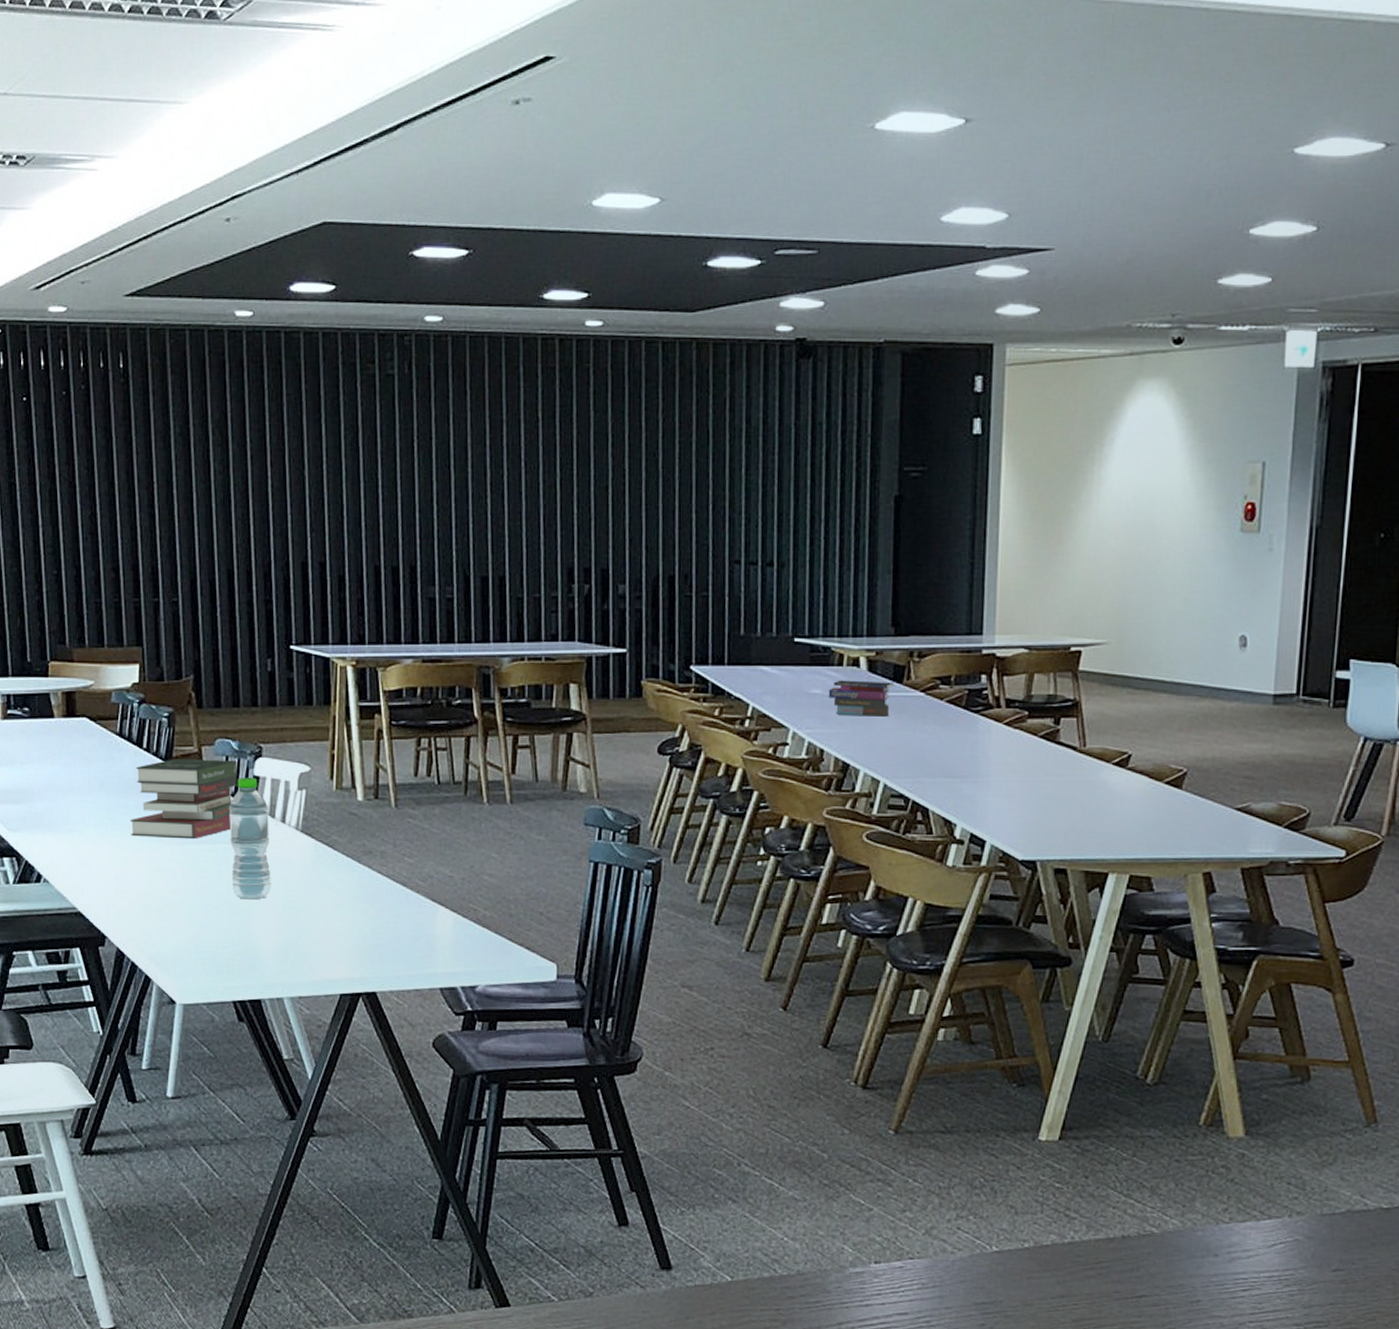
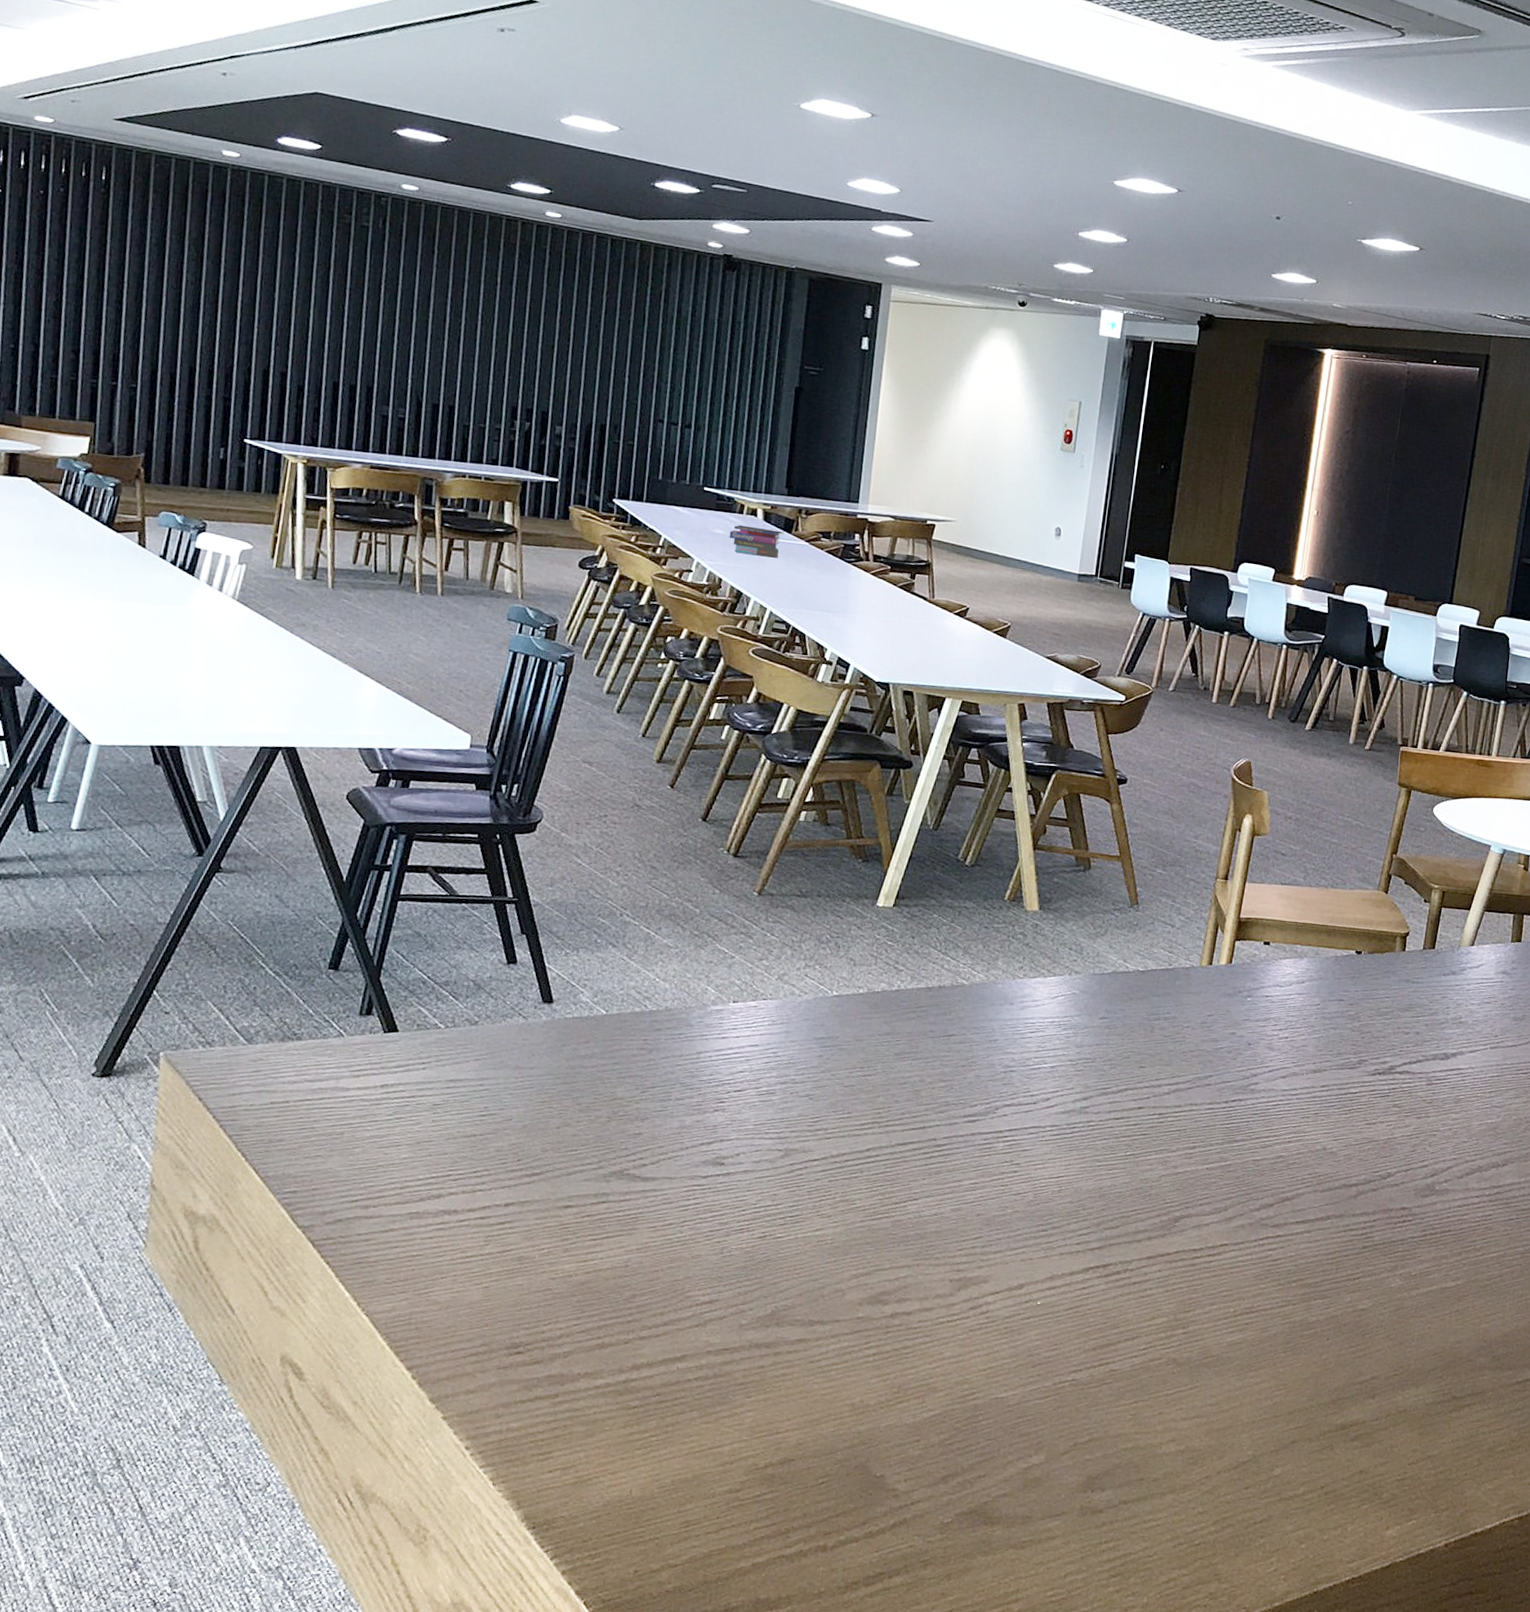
books: present [130,759,237,840] -> none [62,524,180,598]
water bottle: present [229,777,271,900] -> none [161,547,207,657]

